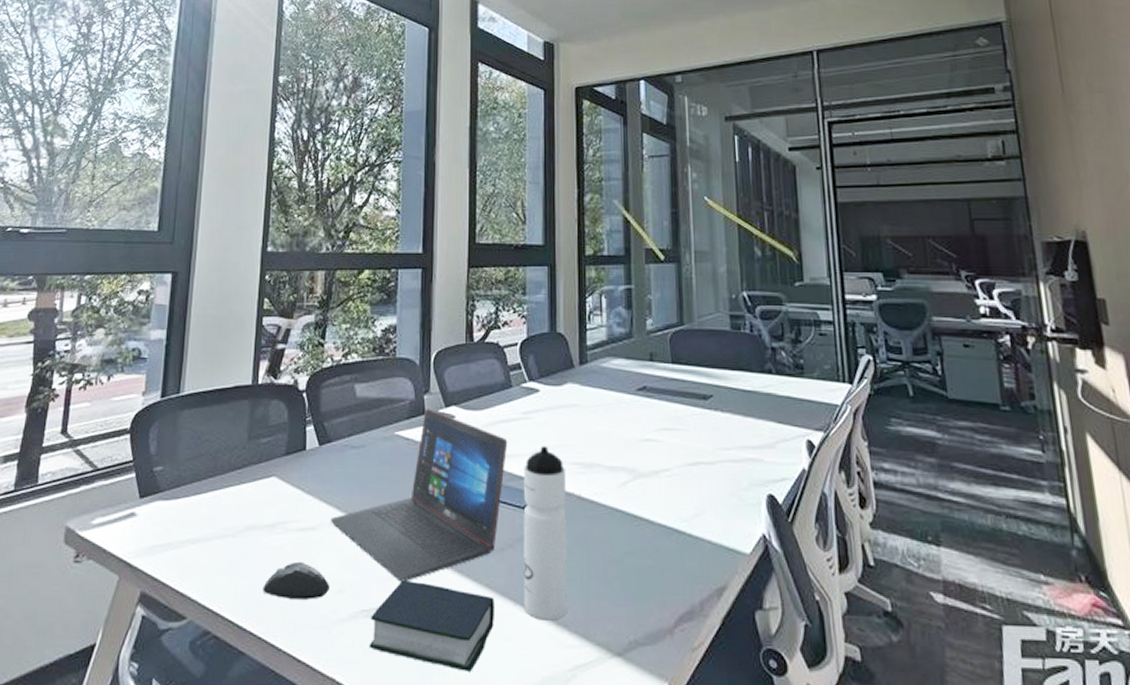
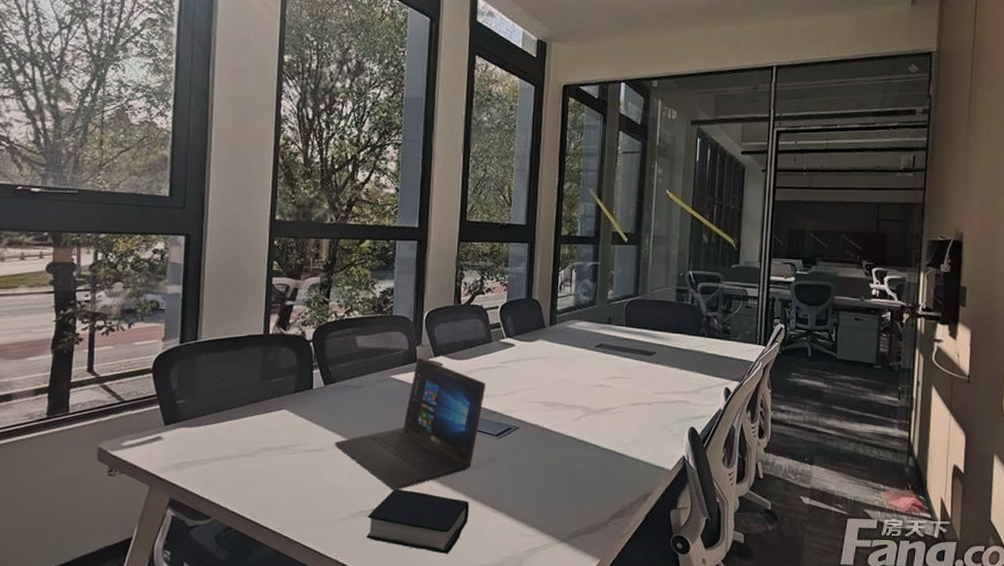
mouse: present [262,561,330,600] -> none [276,475,334,503]
water bottle: present [523,446,568,621] -> none [492,389,532,518]

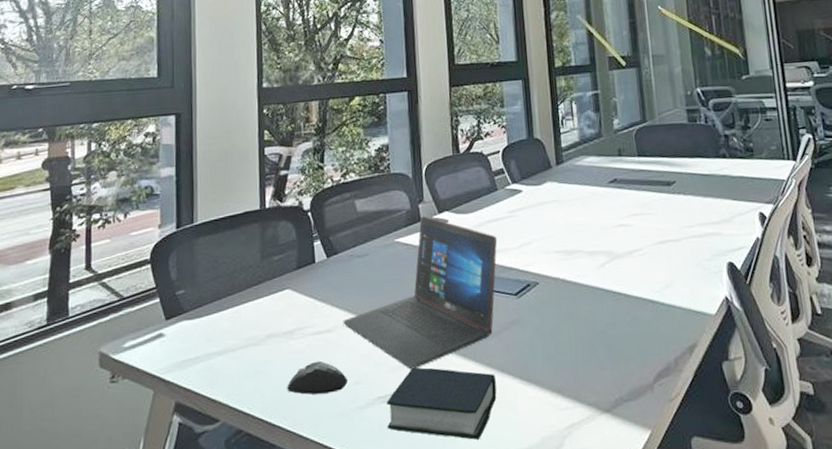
mouse: none [276,475,334,503] -> present [287,360,348,395]

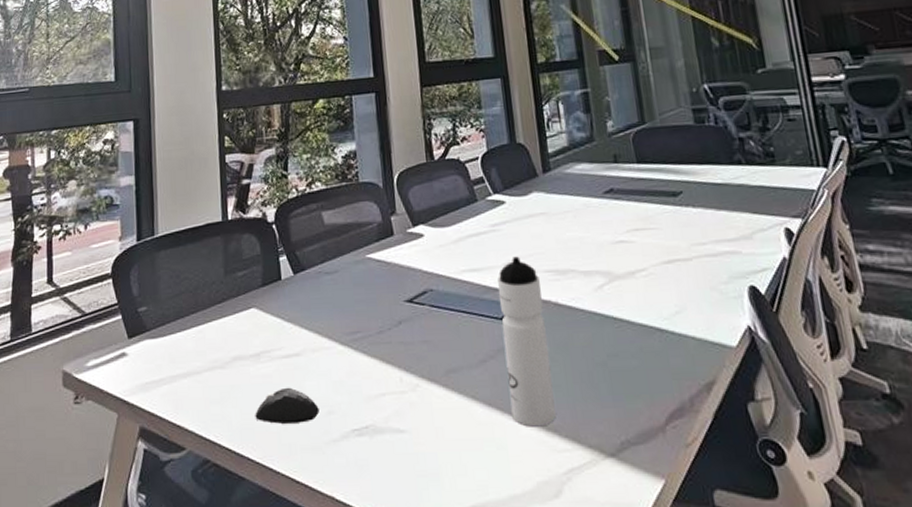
laptop: present [343,216,498,370] -> none [312,229,479,400]
book: present [386,367,497,440] -> none [362,397,484,482]
water bottle: none [512,239,560,389] -> present [496,256,556,427]

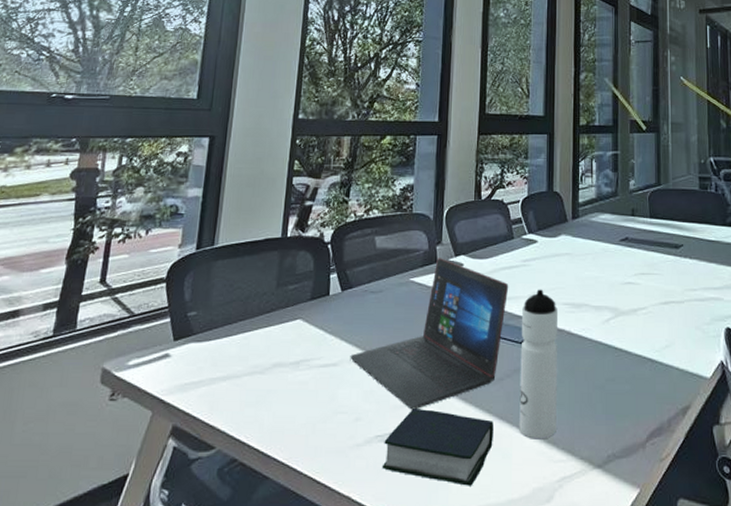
mouse: present [255,387,319,424] -> none [286,394,348,428]
laptop: none [312,229,479,400] -> present [350,258,509,410]
book: none [362,397,484,482] -> present [381,407,494,486]

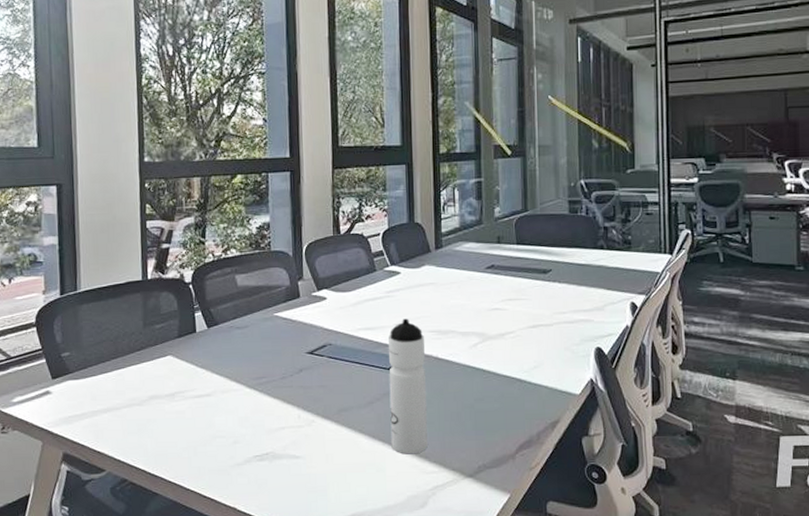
laptop: present [350,258,509,410] -> none [222,293,374,433]
book: present [381,407,494,486] -> none [262,430,367,496]

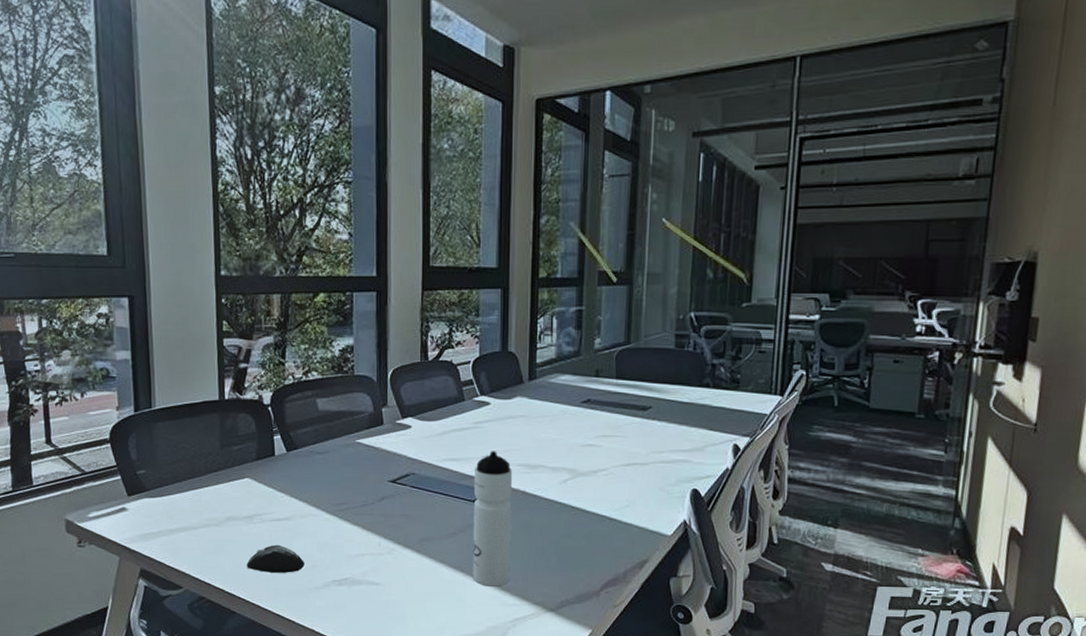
mouse: none [168,421,226,451] -> present [246,544,305,573]

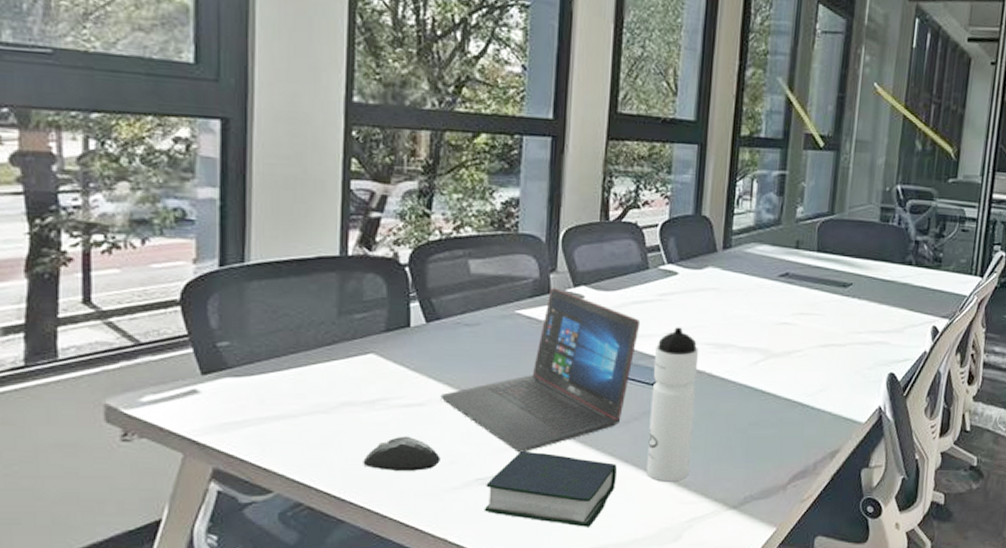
laptop: none [301,420,460,559] -> present [440,288,641,453]
book: none [341,557,447,624] -> present [483,450,617,527]

